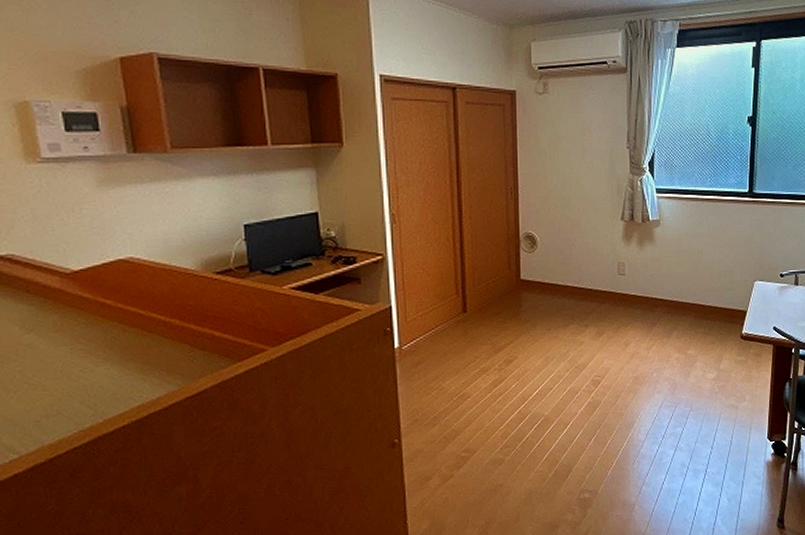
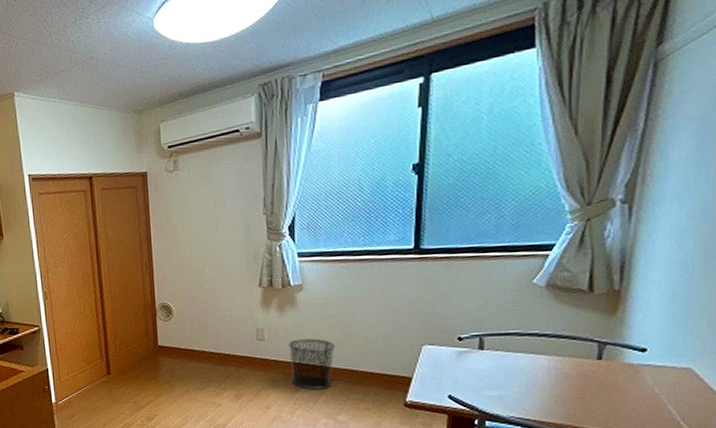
waste bin: none [647,273,687,325] -> present [289,338,336,390]

